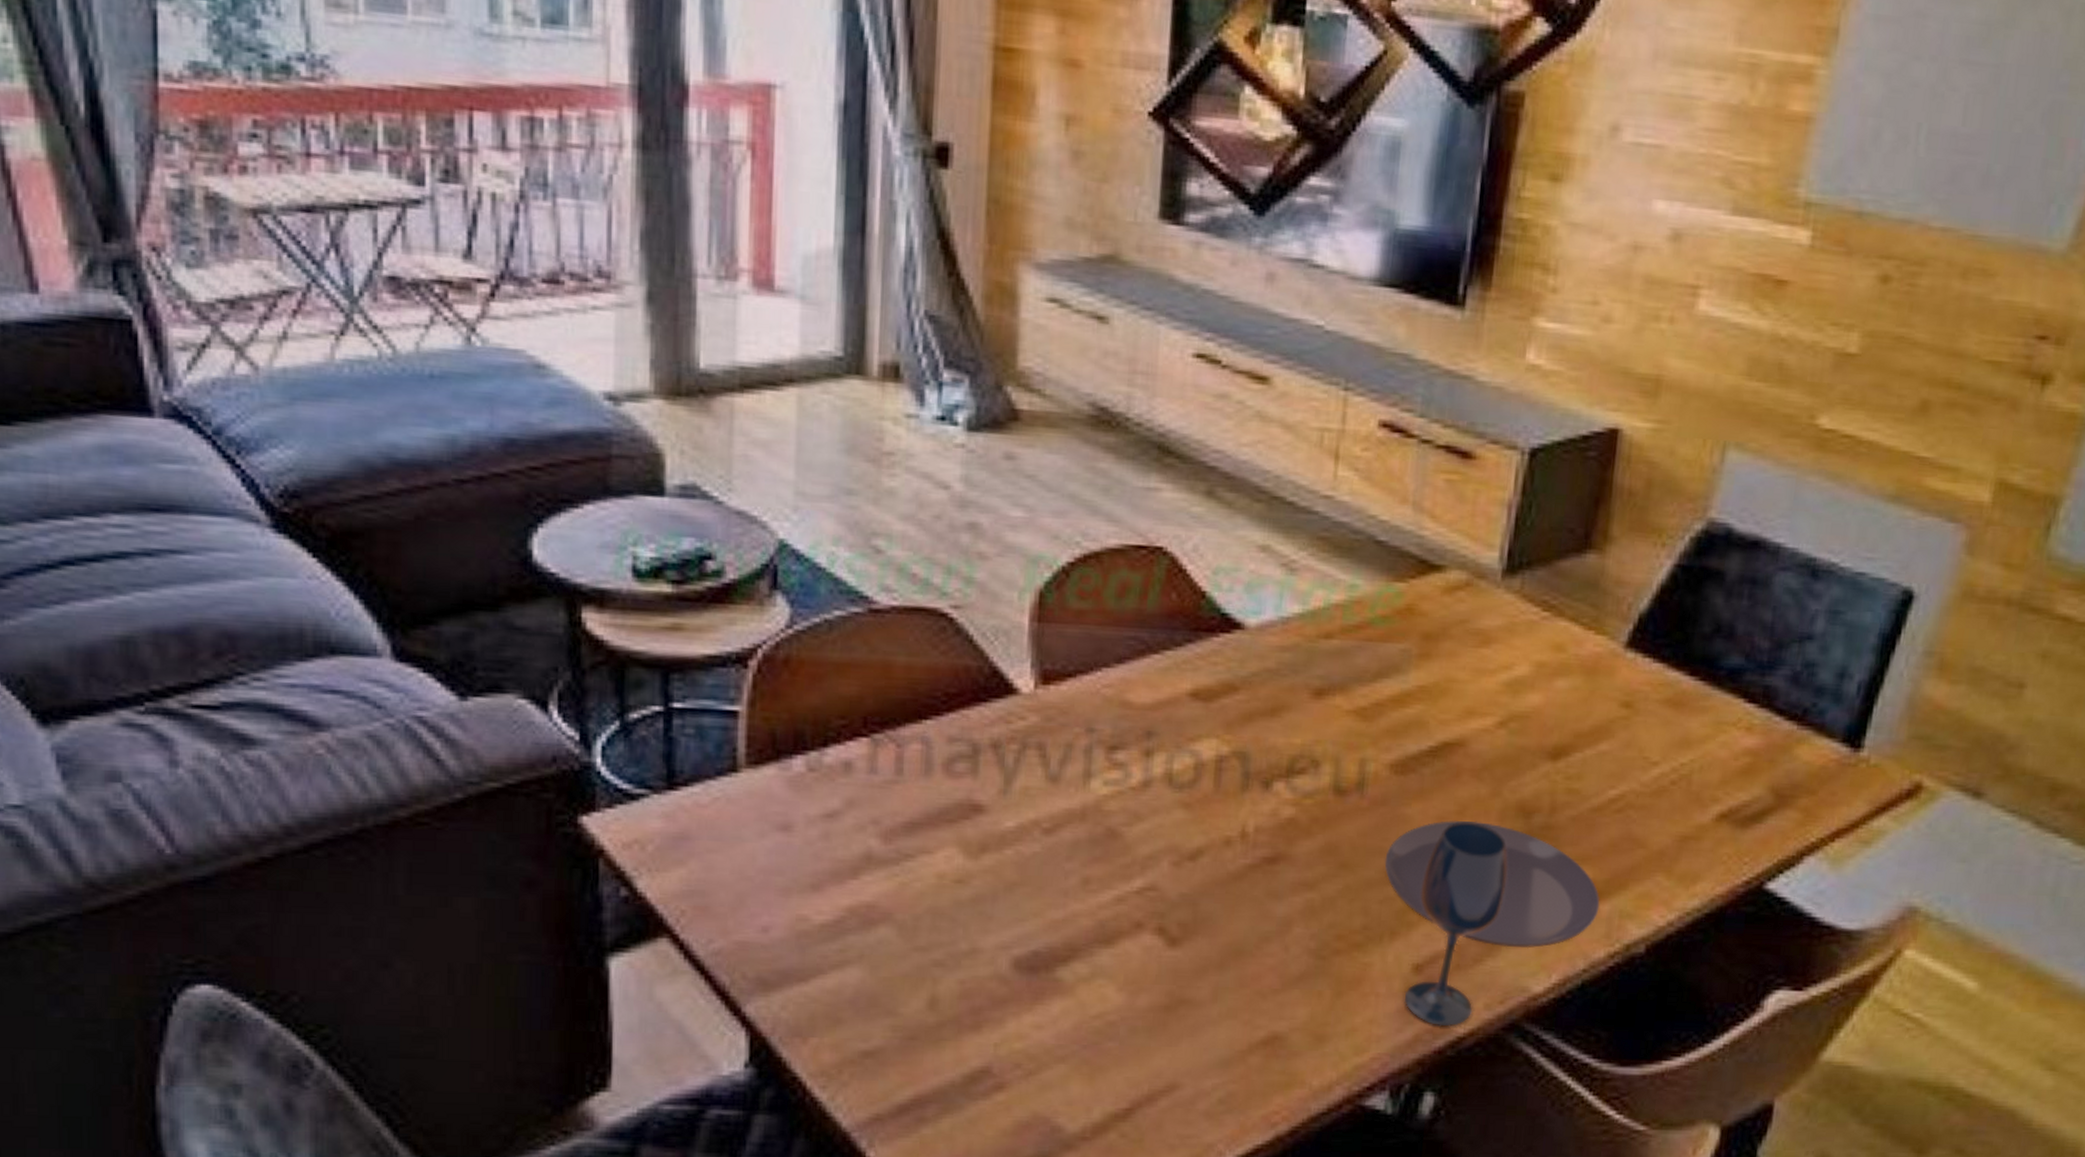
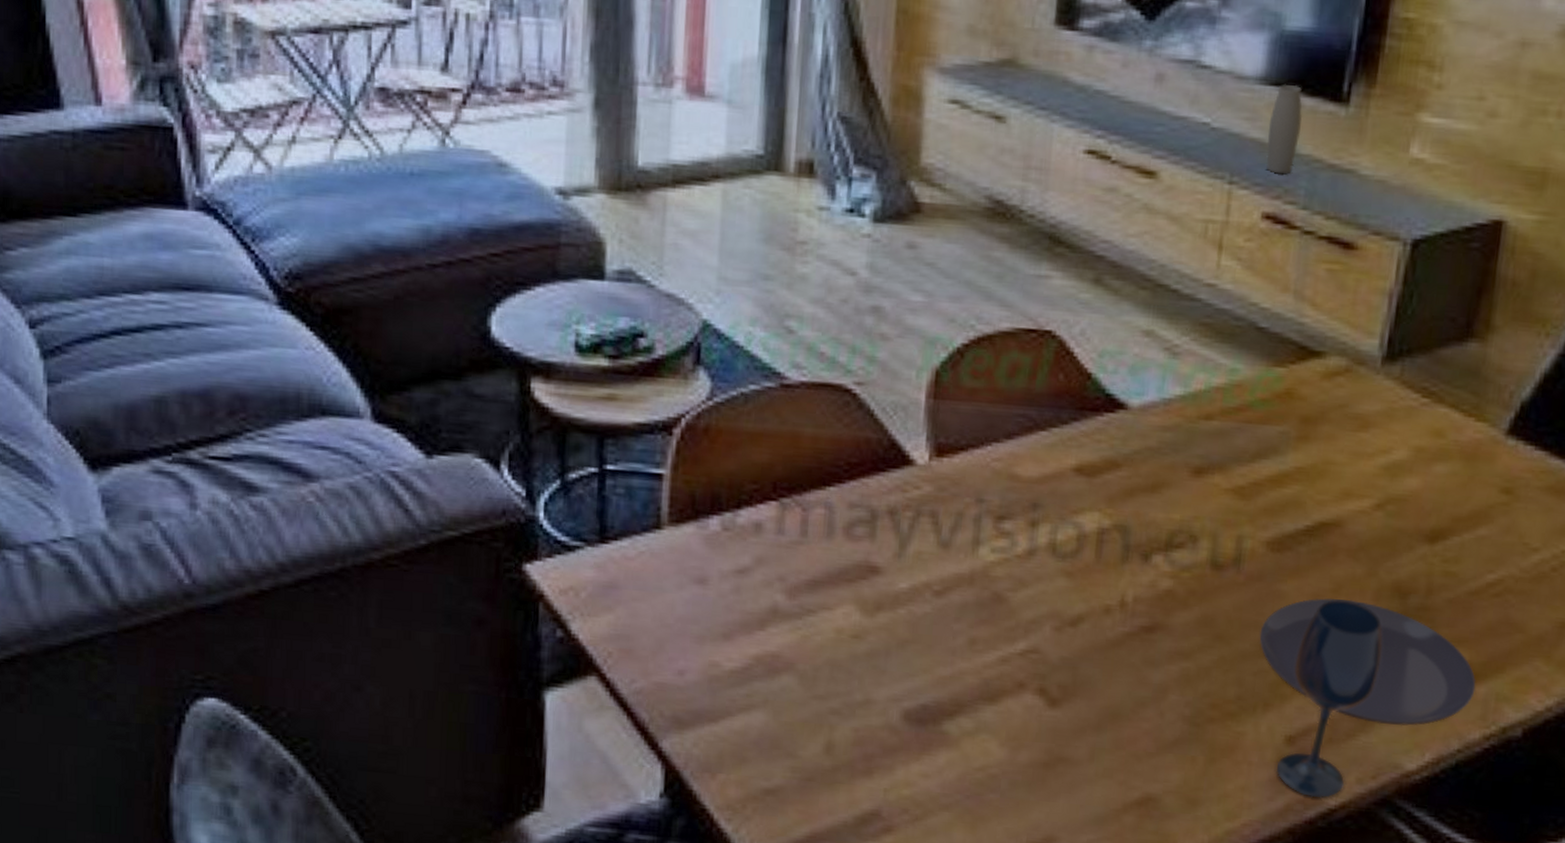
vase: none [1382,285,1418,381] -> present [1266,84,1303,175]

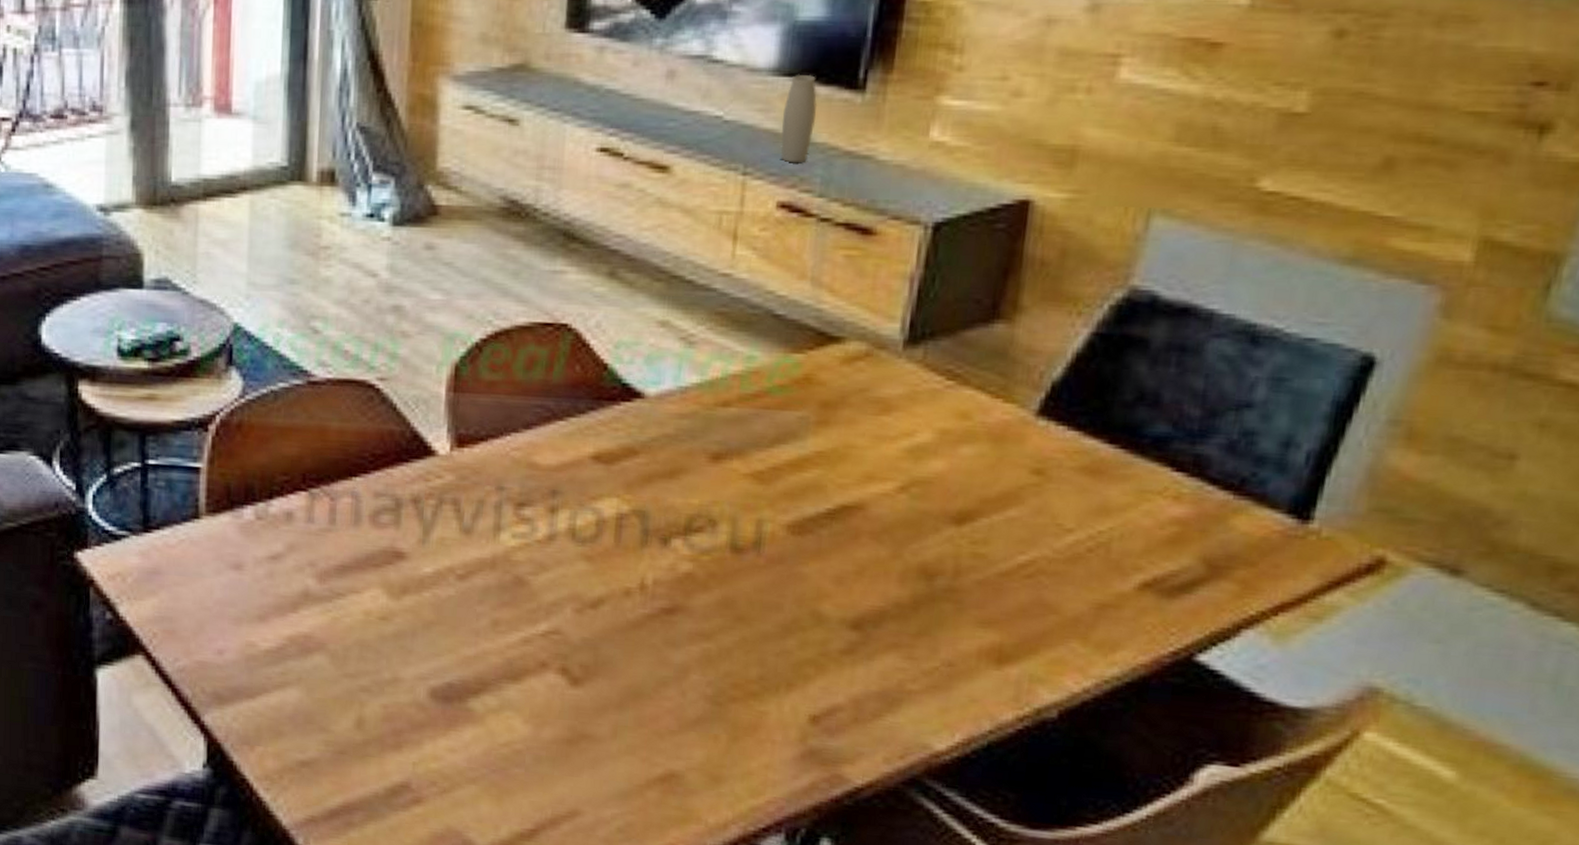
plate: present [1259,598,1476,726] -> none [781,580,1008,707]
wineglass: present [1276,600,1382,799] -> none [800,582,908,777]

